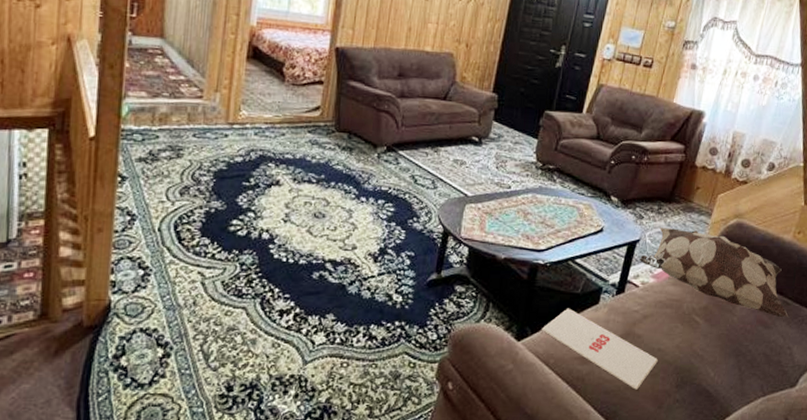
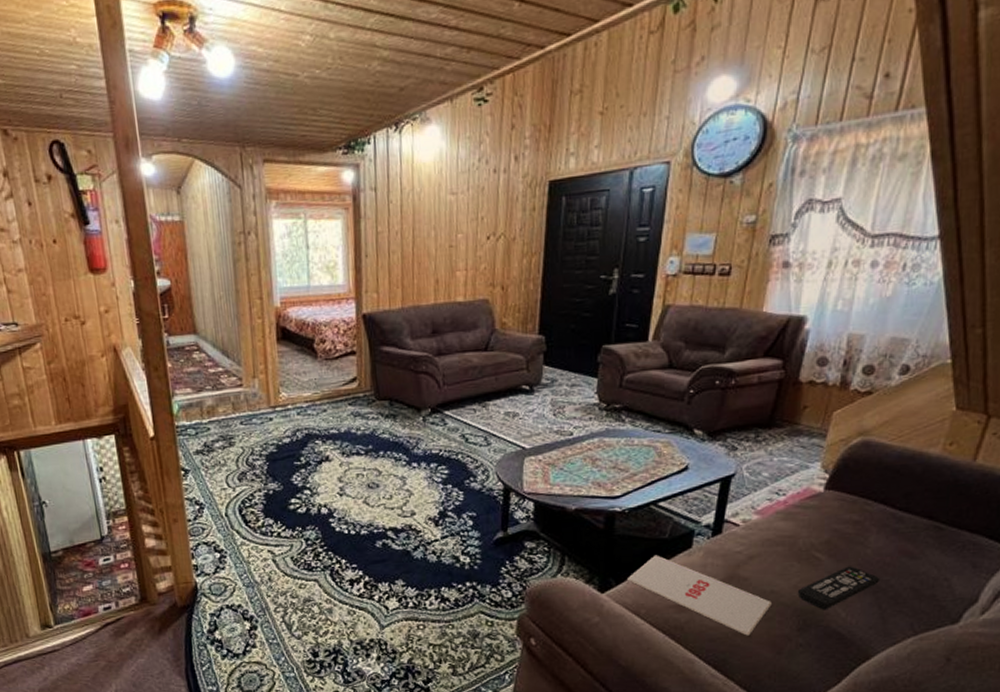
decorative pillow: present [639,226,789,318] -> none [736,456,943,545]
remote control: none [678,331,741,369] -> present [797,566,879,610]

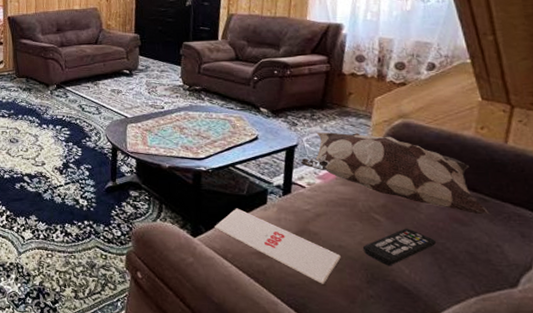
decorative pillow: none [736,456,943,545] -> present [300,131,490,215]

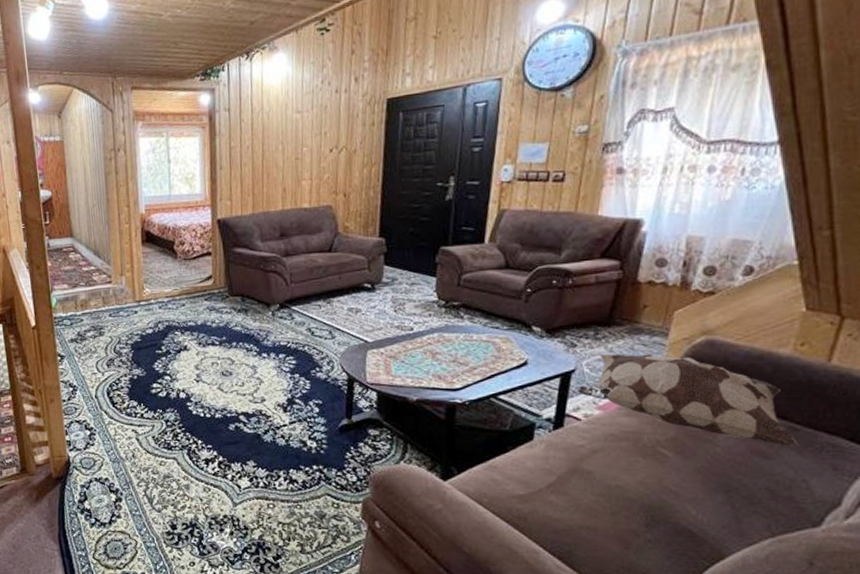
magazine: present [215,208,341,284] -> none [469,446,617,529]
remote control: present [362,228,436,266] -> none [643,464,731,507]

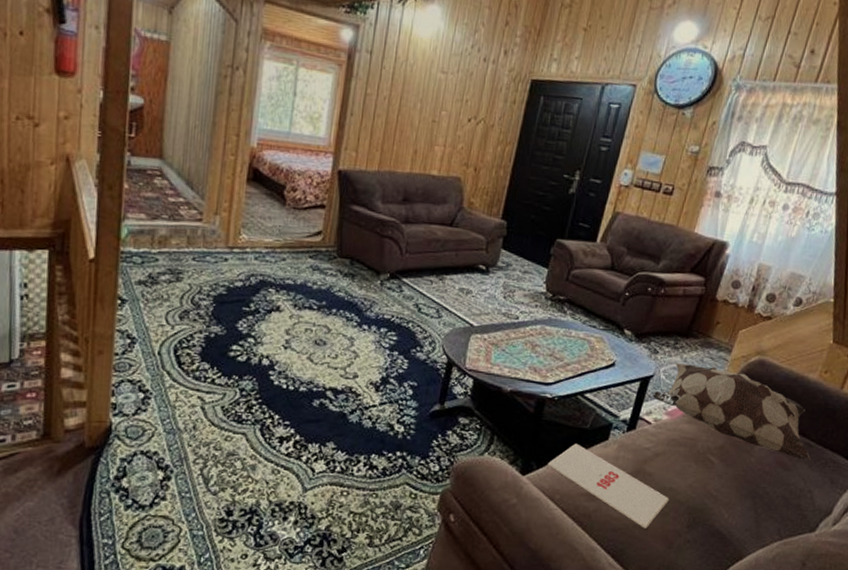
magazine: none [469,446,617,529] -> present [548,443,669,529]

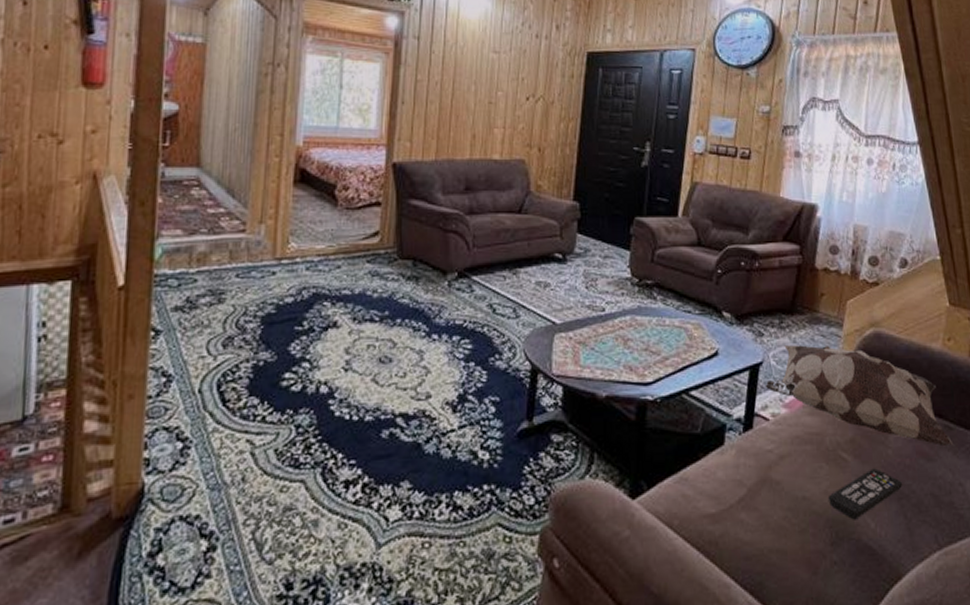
magazine: present [548,443,669,529] -> none [660,453,804,552]
remote control: none [691,471,758,510] -> present [828,468,902,520]

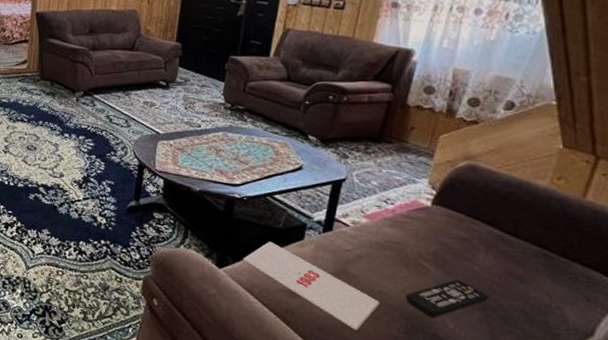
magazine: none [660,453,804,552] -> present [243,241,379,330]
decorative pillow: present [765,344,954,446] -> none [347,166,554,274]

